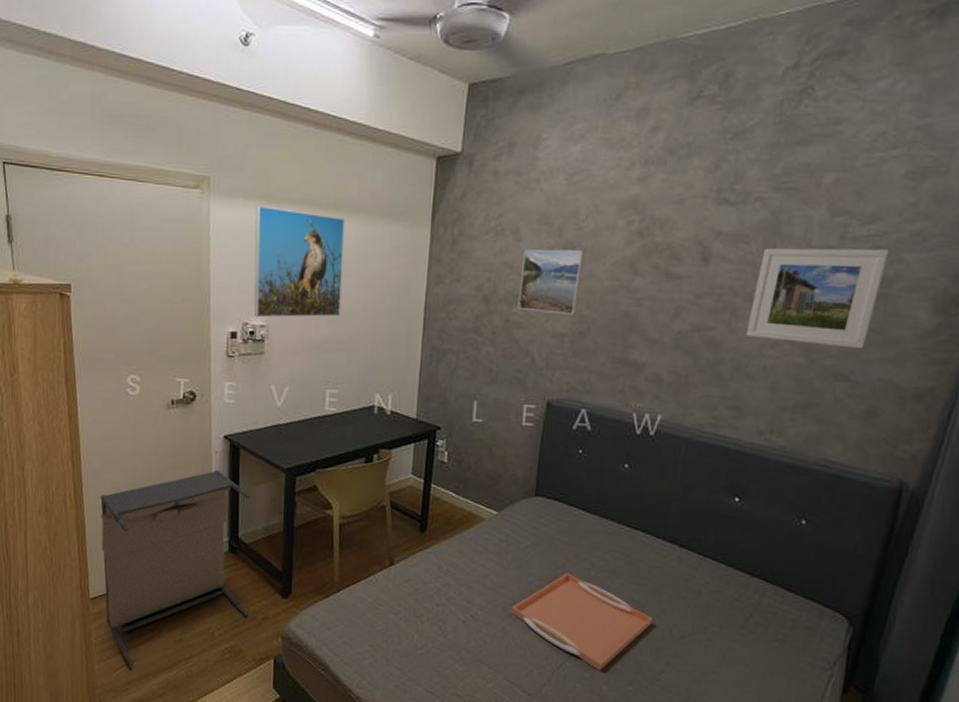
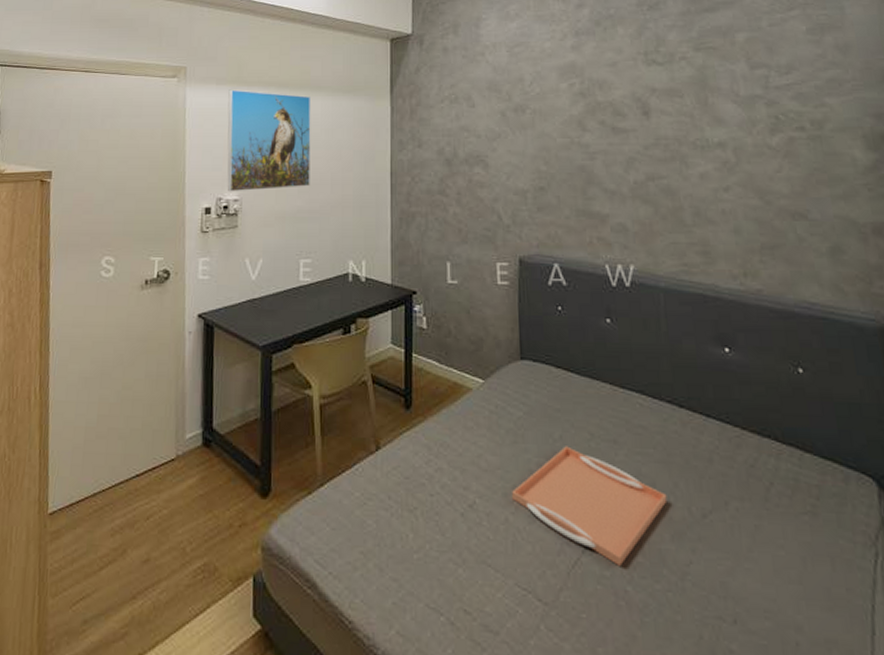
laundry hamper: present [100,470,250,668] -> none [65,353,225,601]
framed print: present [517,249,585,316] -> none [478,112,535,173]
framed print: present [746,248,889,349] -> none [697,95,813,188]

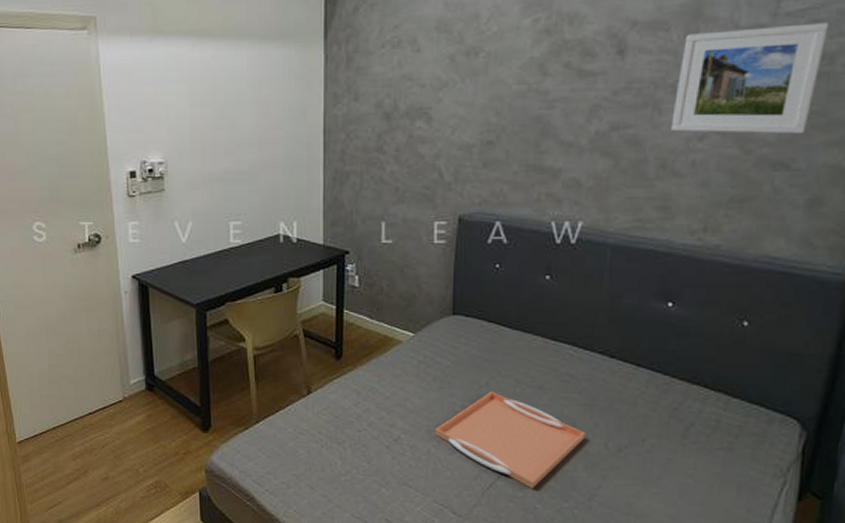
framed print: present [227,89,312,192] -> none [144,41,237,155]
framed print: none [697,95,813,188] -> present [671,22,829,134]

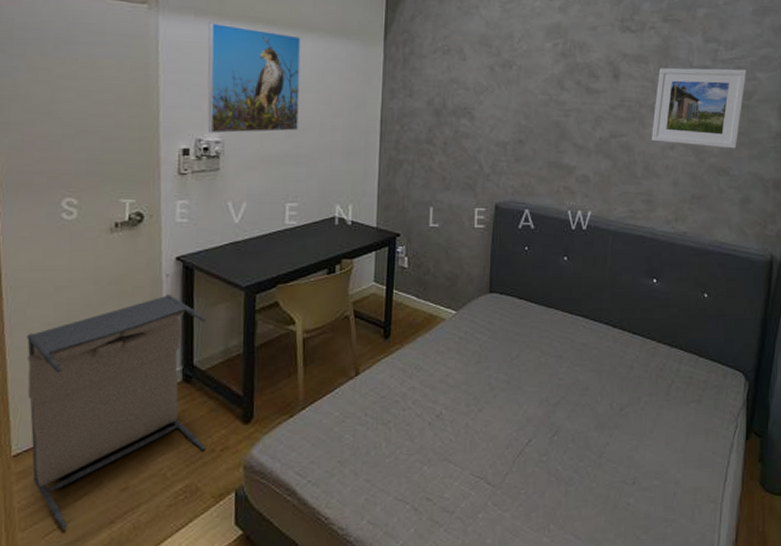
laundry hamper: none [18,310,170,507] -> present [27,295,206,530]
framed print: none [144,41,237,155] -> present [207,22,302,134]
serving tray: present [436,391,586,489] -> none [473,362,596,452]

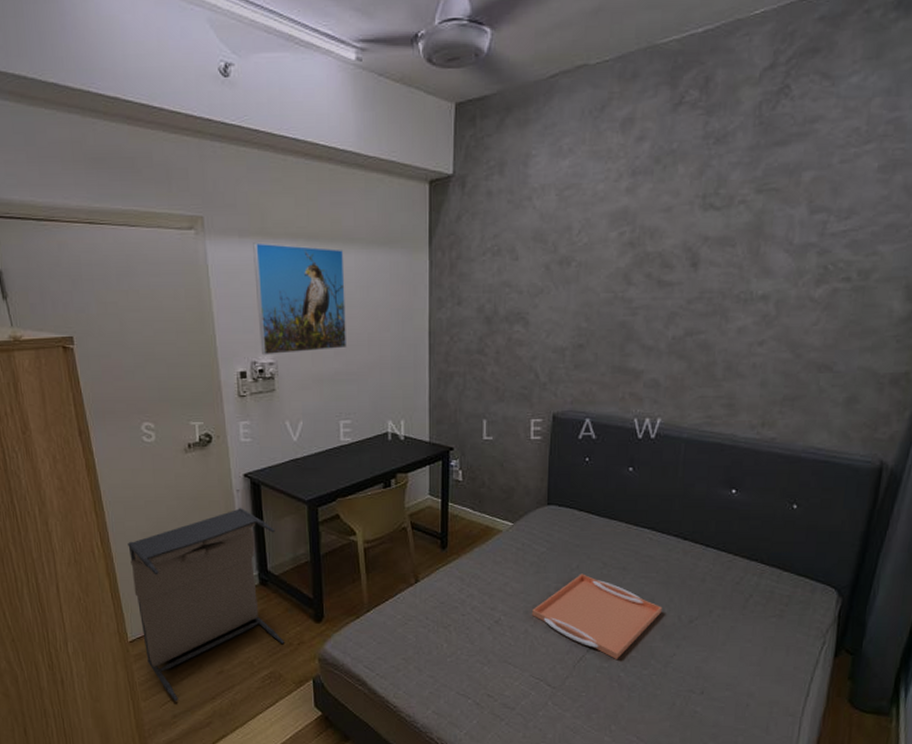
serving tray: none [473,362,596,452] -> present [532,574,663,659]
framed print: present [651,68,747,149] -> none [736,243,865,341]

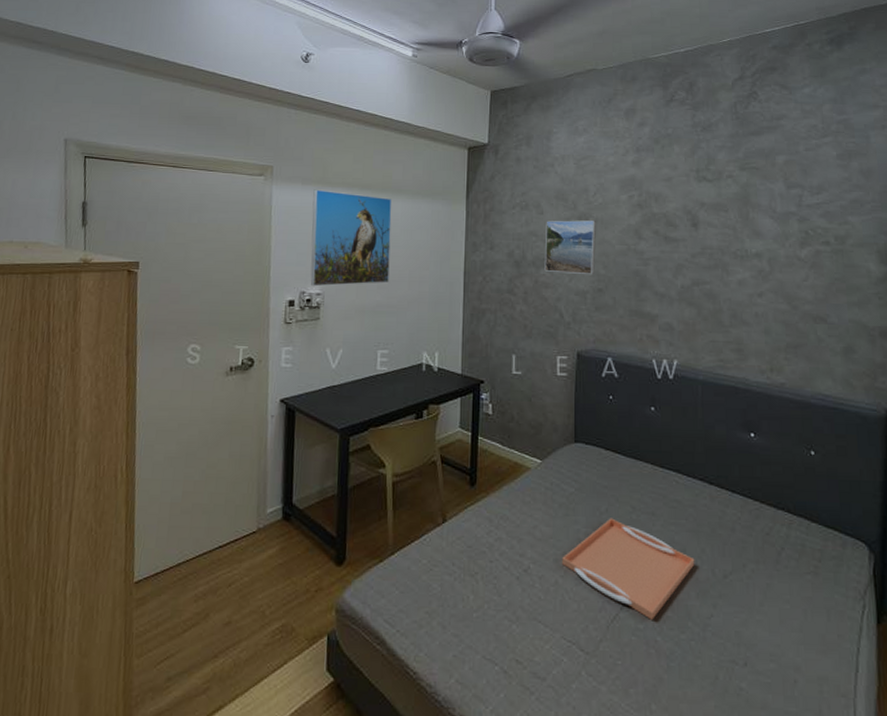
laundry hamper: present [128,508,284,702] -> none [150,435,305,660]
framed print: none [518,265,580,330] -> present [544,220,597,275]

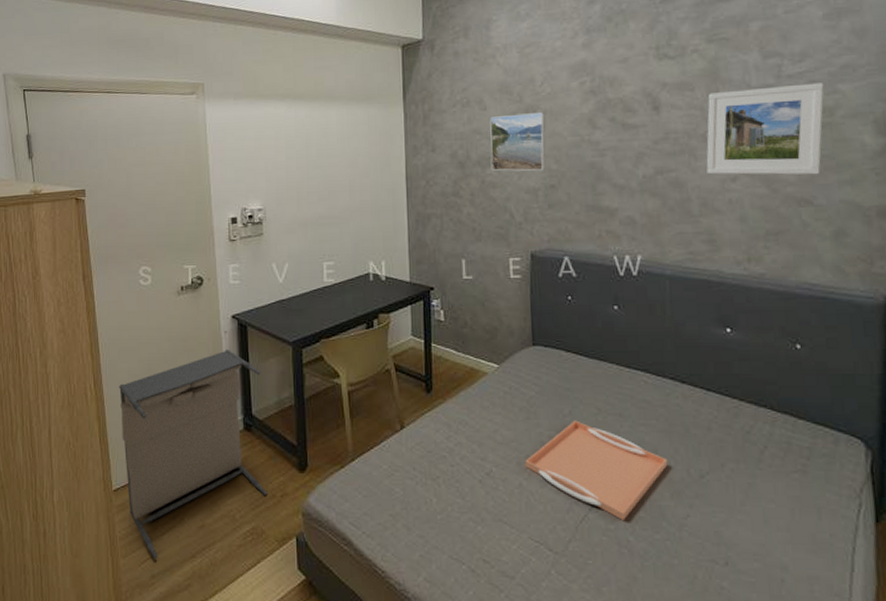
laundry hamper: none [150,435,305,660] -> present [119,350,267,560]
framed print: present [310,189,392,287] -> none [246,103,329,202]
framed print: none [737,213,837,296] -> present [706,83,825,175]

